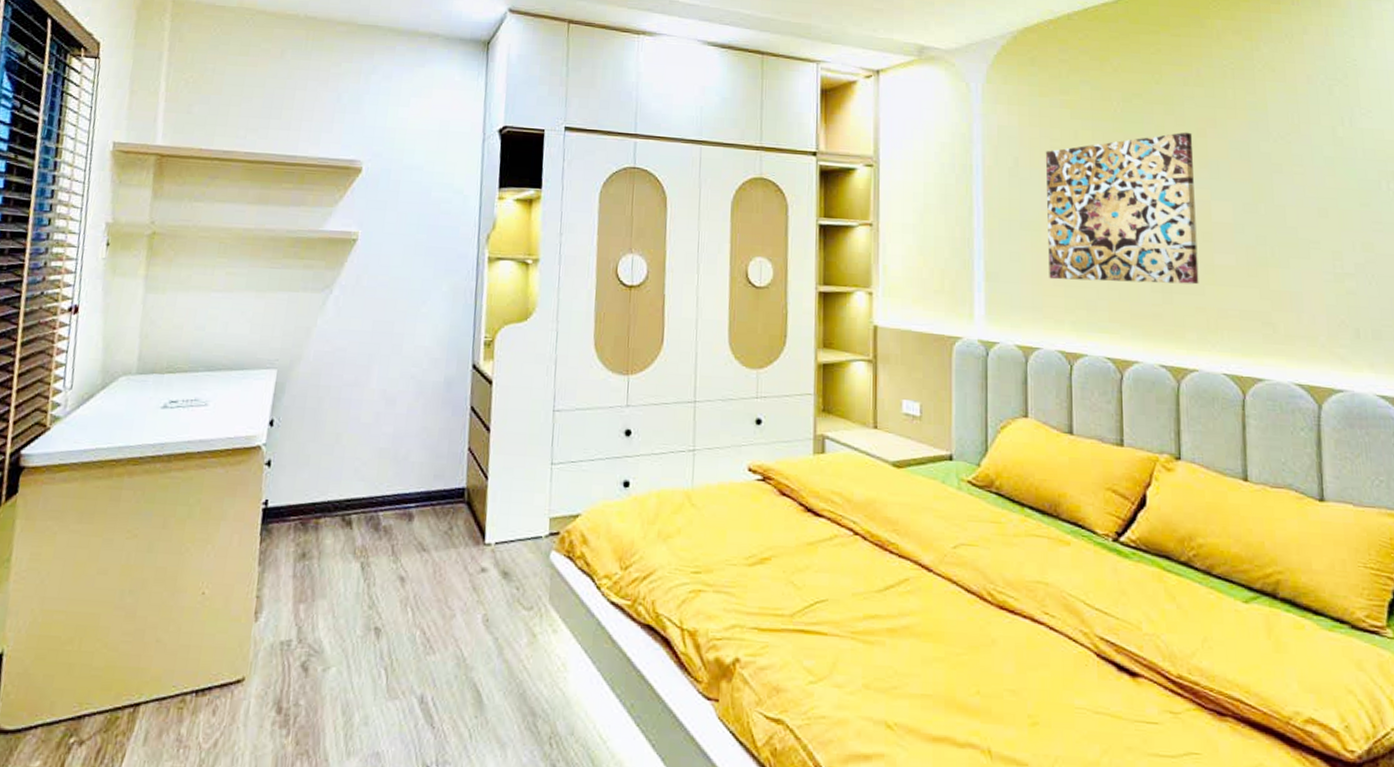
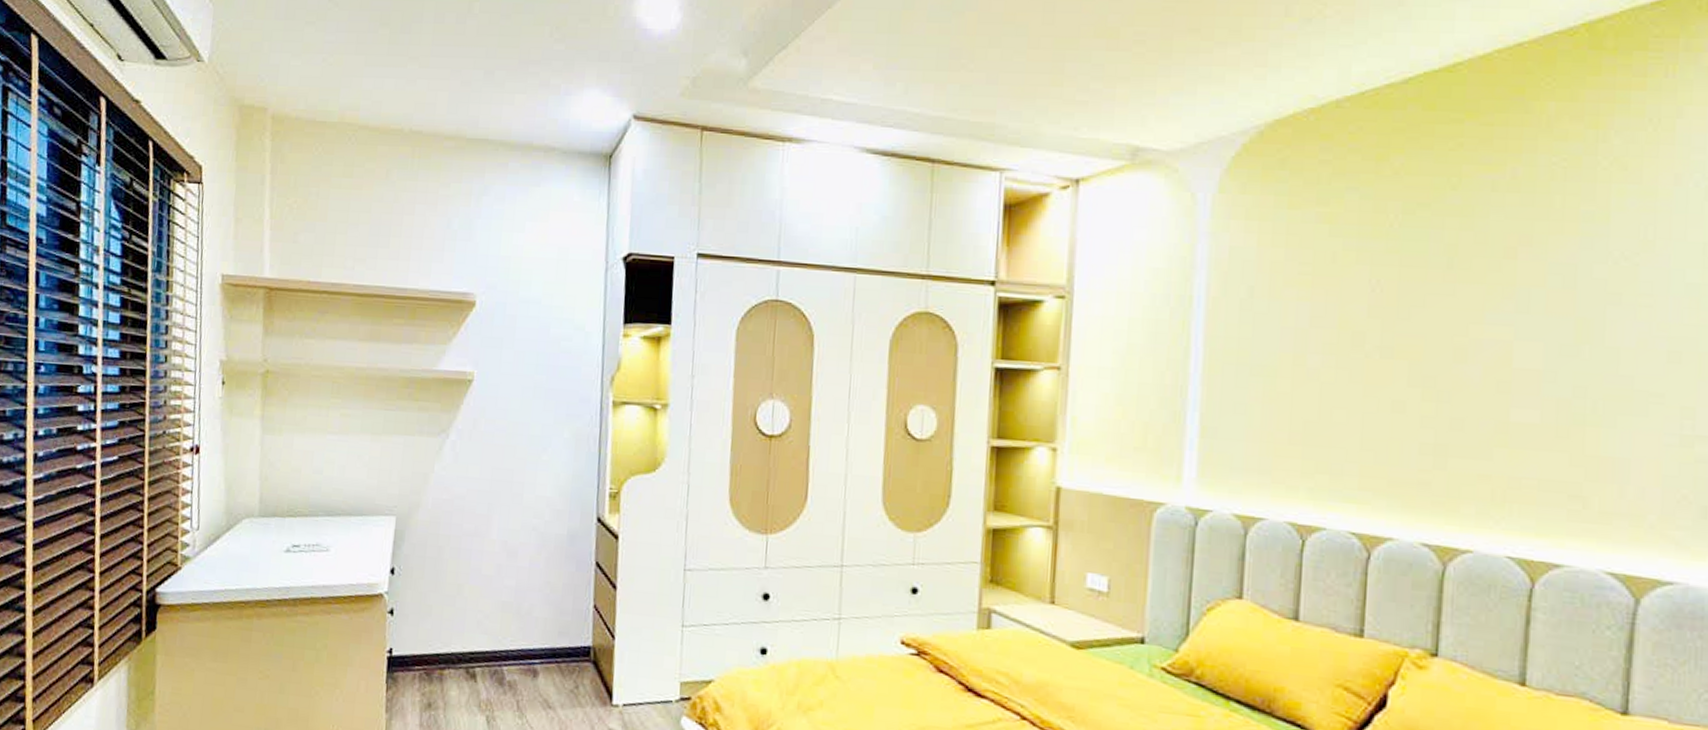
wall art: present [1045,132,1199,285] -> none [1283,252,1497,447]

